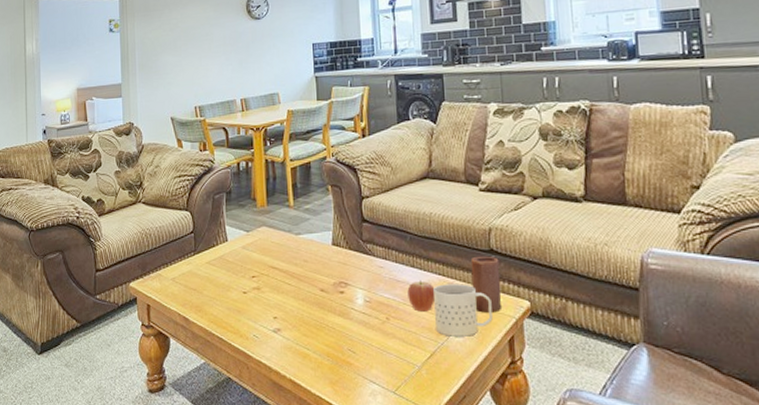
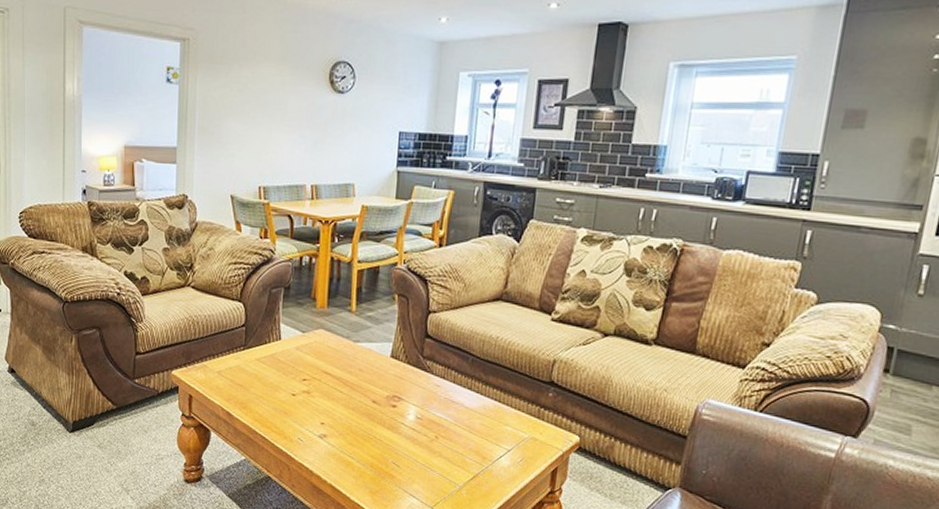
fruit: present [407,280,435,312] -> none [460,403,489,435]
mug: present [432,284,493,336] -> none [483,410,542,464]
candle: present [470,255,502,313] -> none [525,386,558,444]

